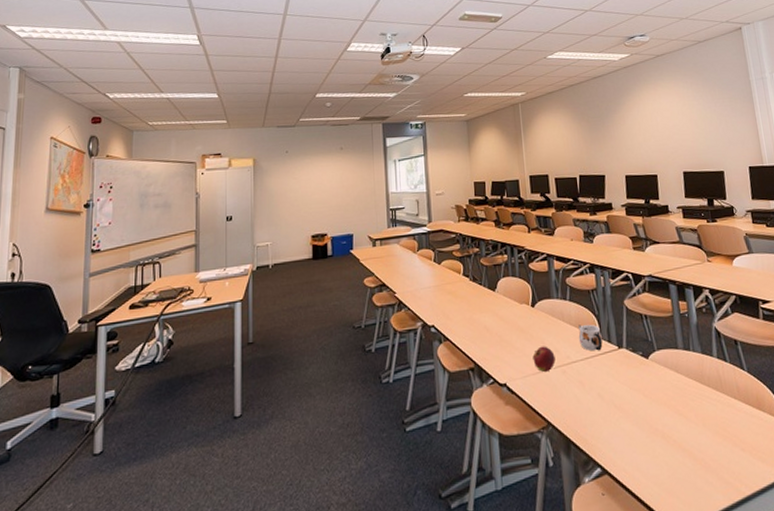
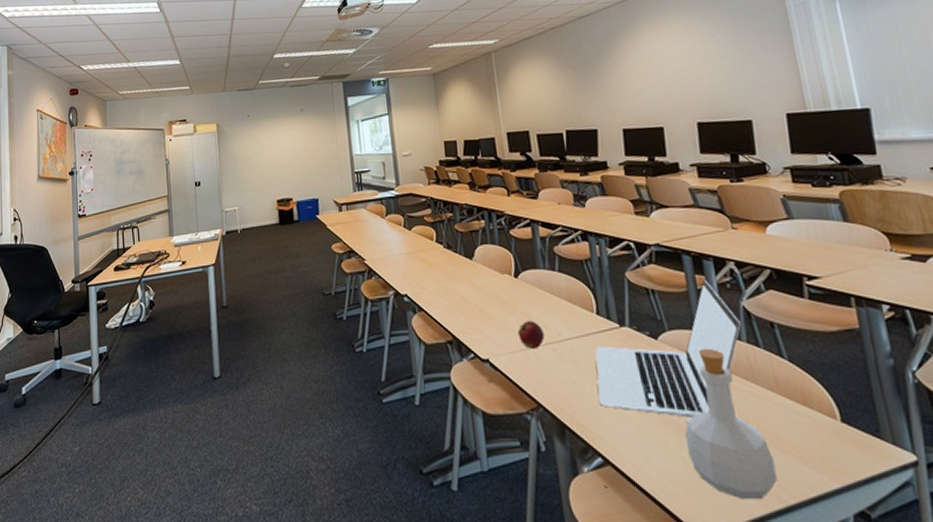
mug: present [578,324,603,351] -> none [570,298,601,328]
laptop: none [597,305,713,426] -> present [595,279,741,418]
bottle: none [668,364,738,495] -> present [685,348,778,500]

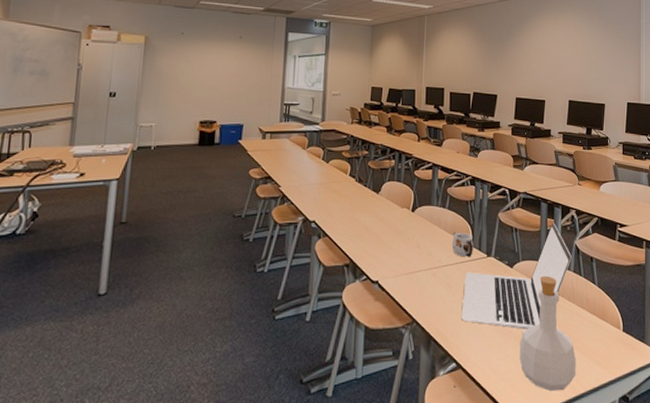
apple: present [517,320,545,350] -> none [406,249,428,274]
mug: none [570,298,601,328] -> present [451,232,474,257]

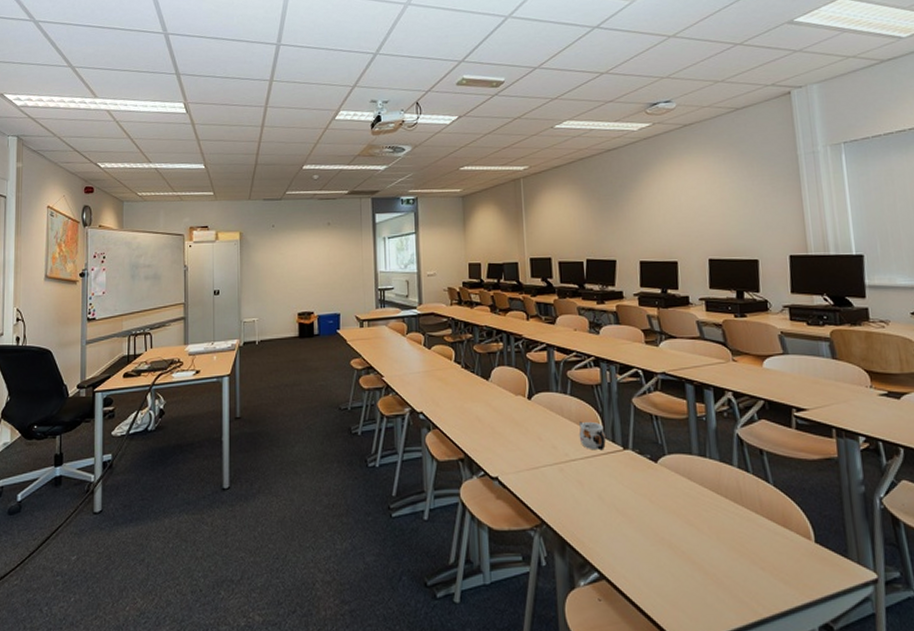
laptop: present [461,222,572,330] -> none [598,407,734,536]
bottle: present [520,275,576,392] -> none [676,472,755,613]

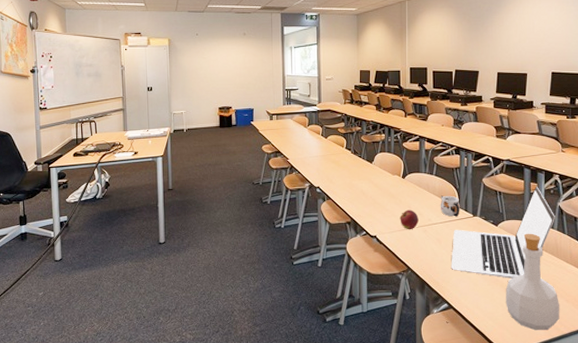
apple: none [527,441,552,469] -> present [400,210,419,230]
laptop: none [598,407,734,536] -> present [451,186,555,279]
bottle: none [676,472,755,613] -> present [506,233,560,331]

